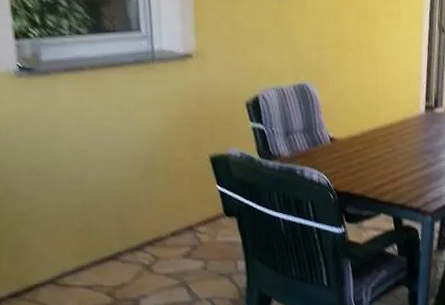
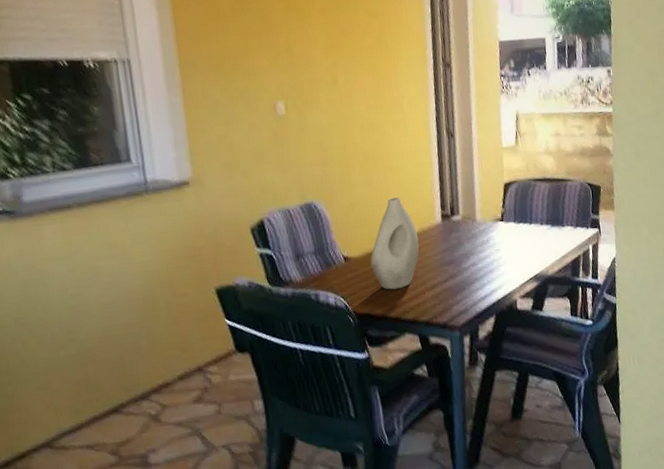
vase: none [354,86,402,172] -> present [370,197,419,290]

